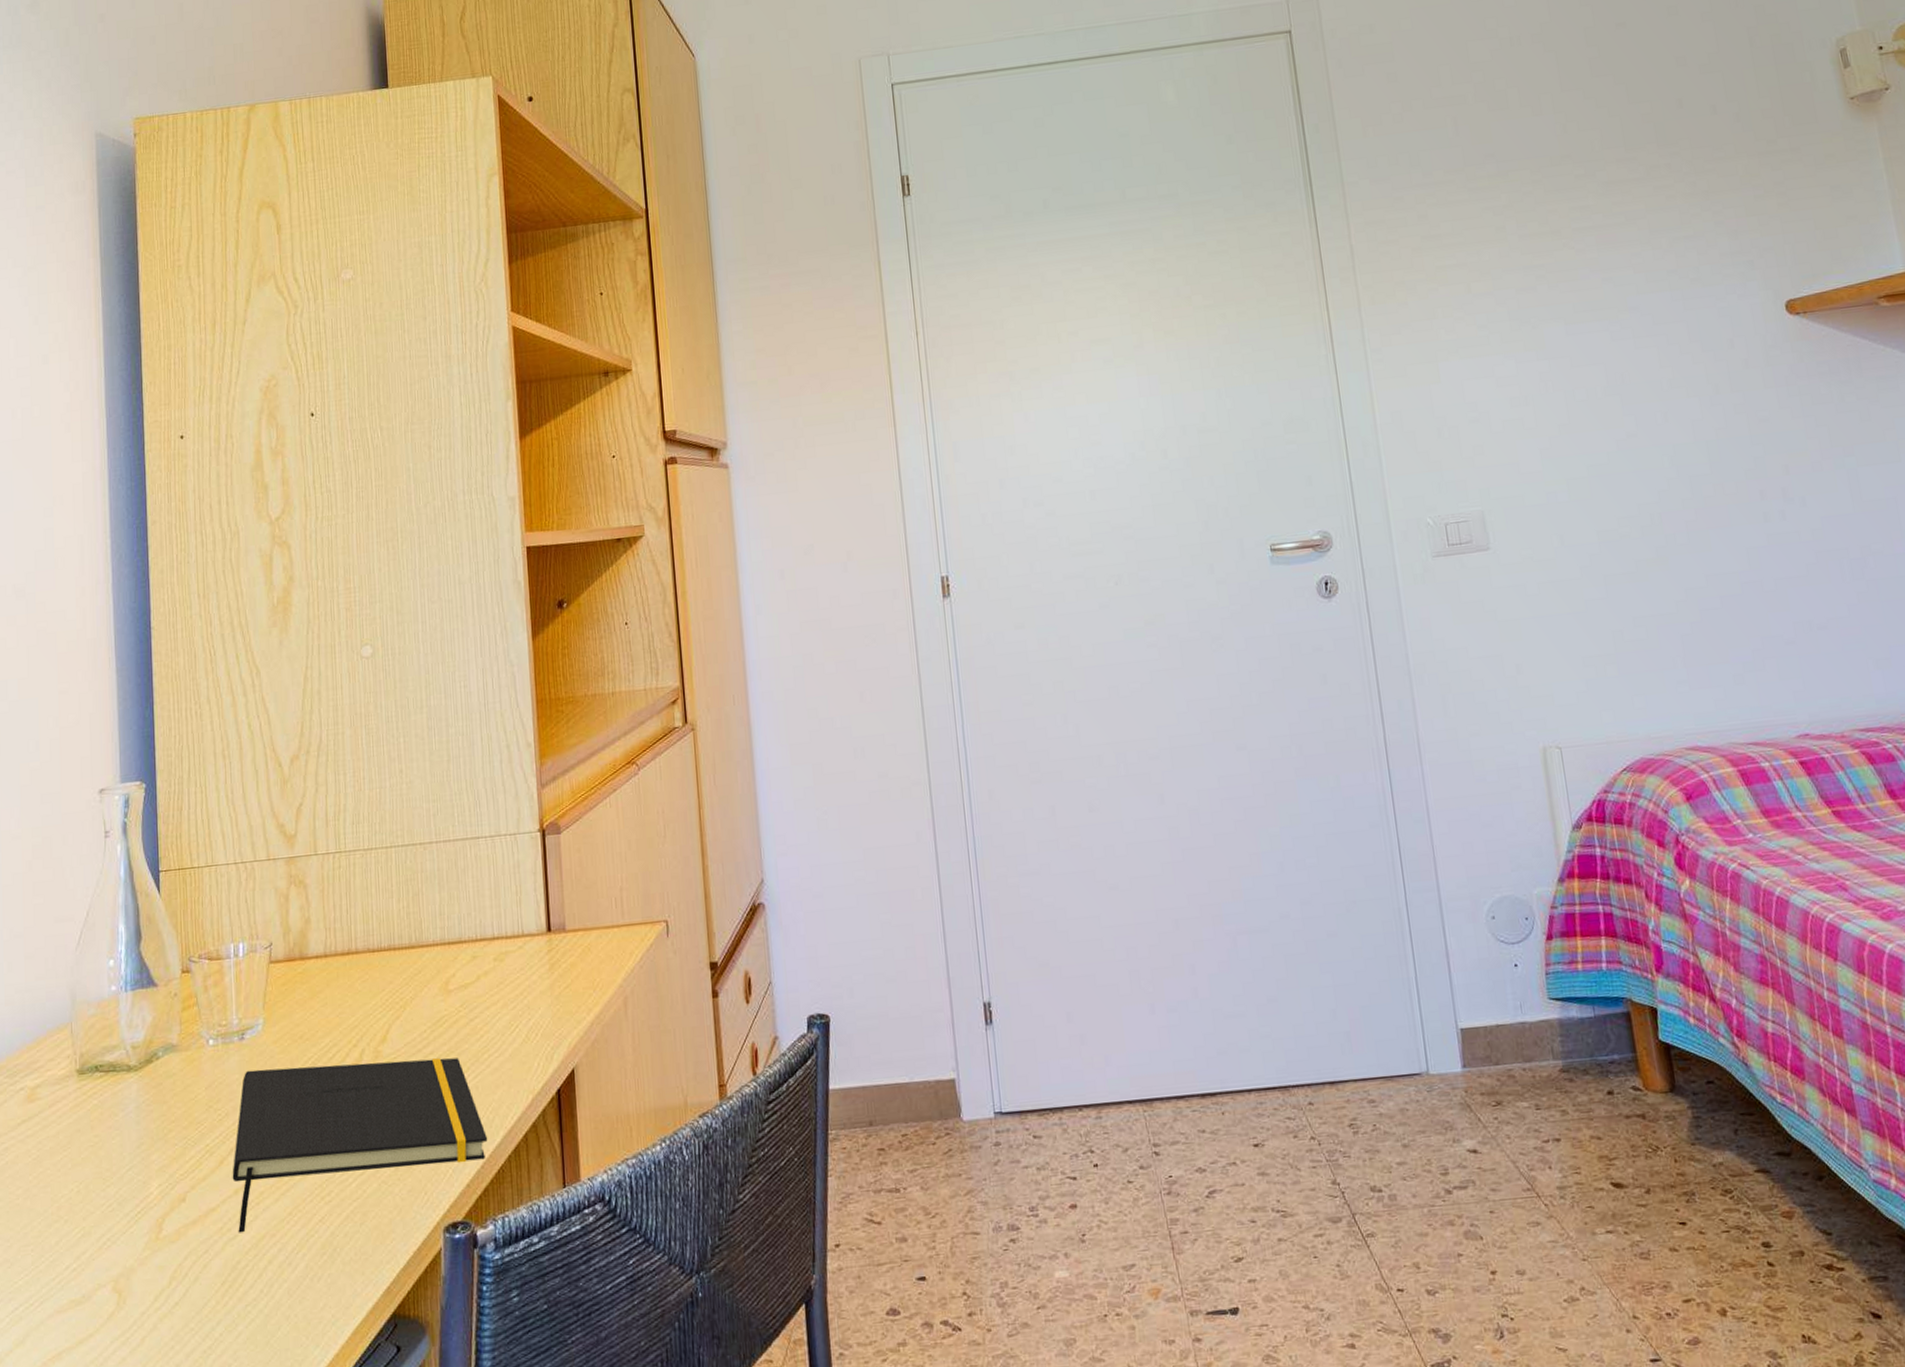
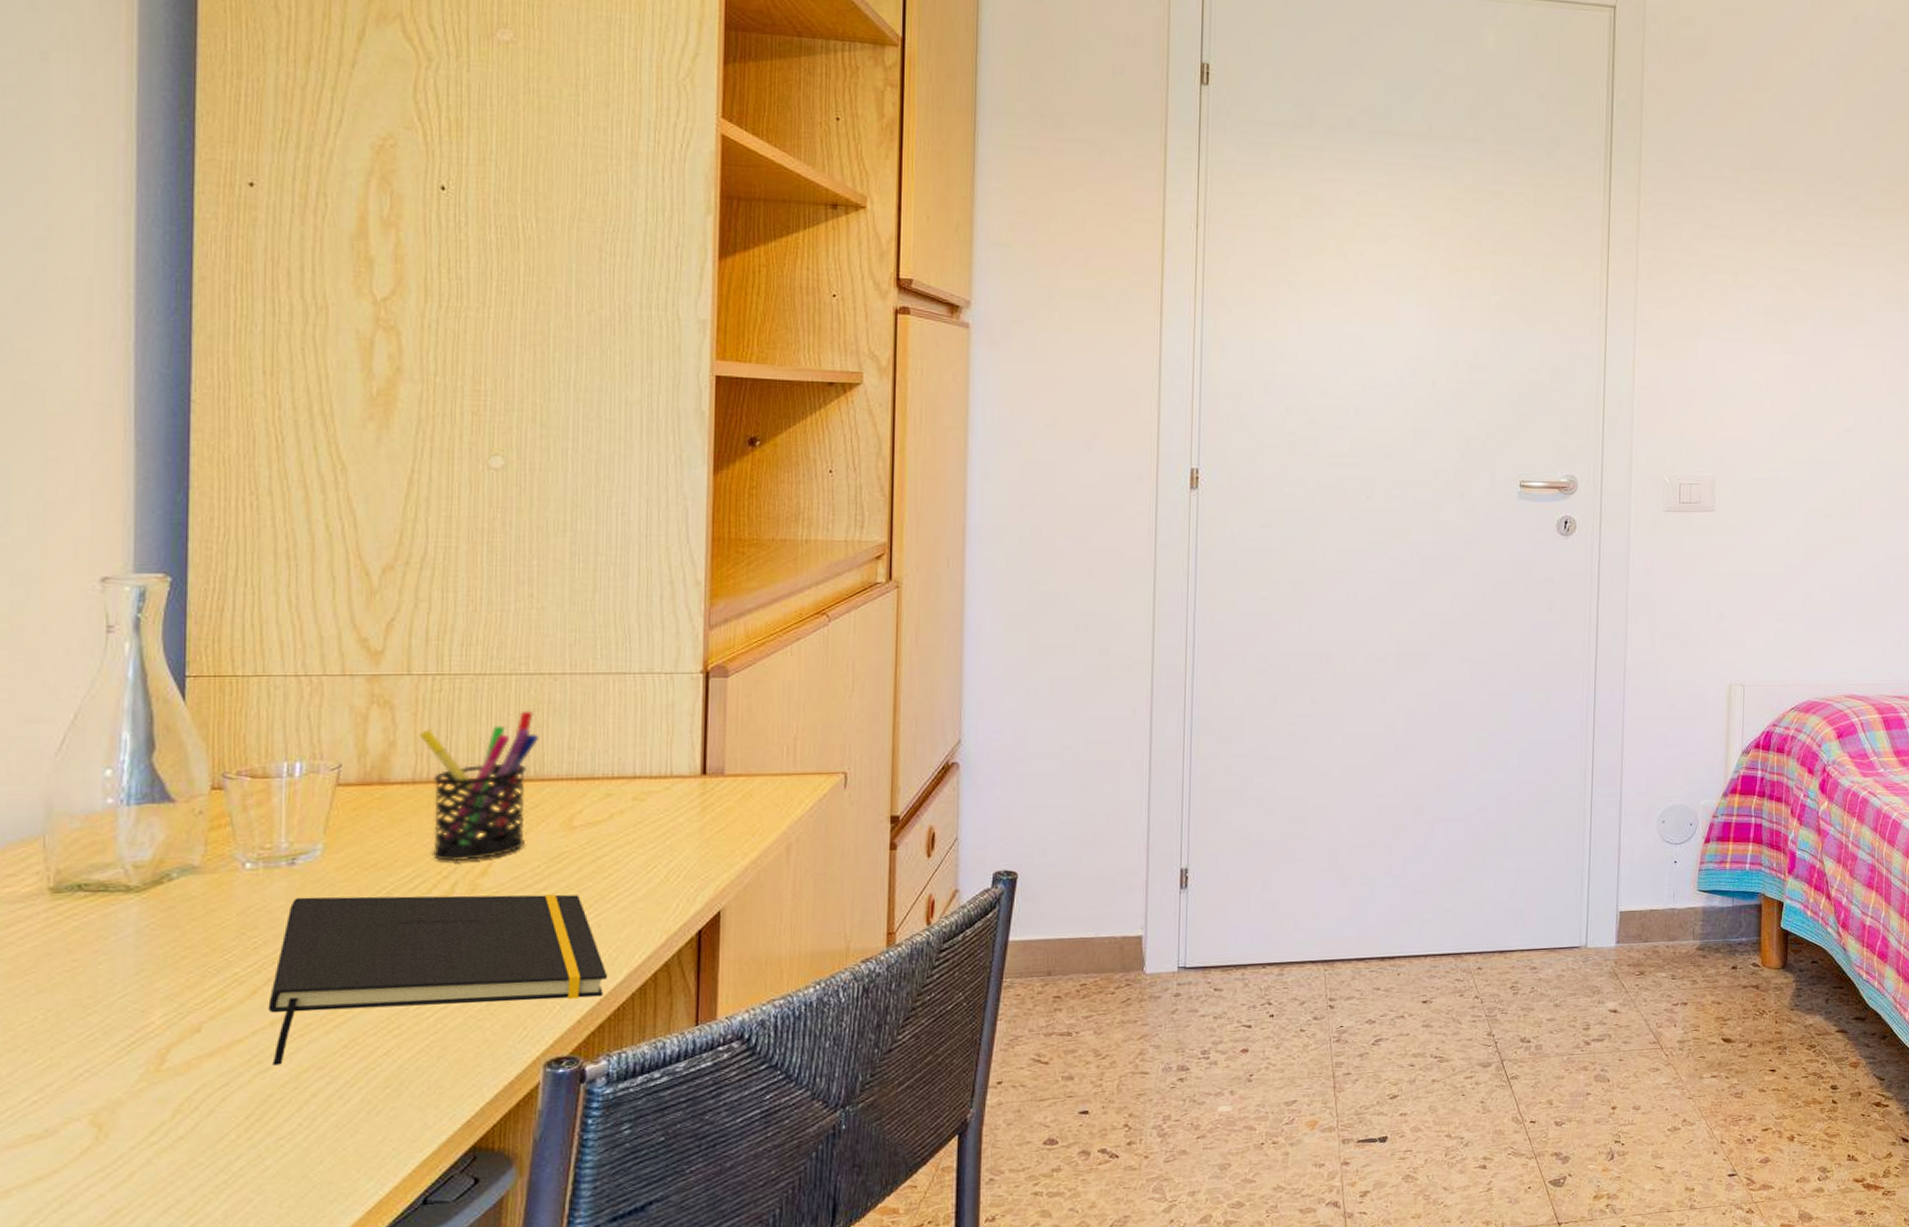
pen holder: none [326,880,416,1031] -> present [418,710,539,862]

